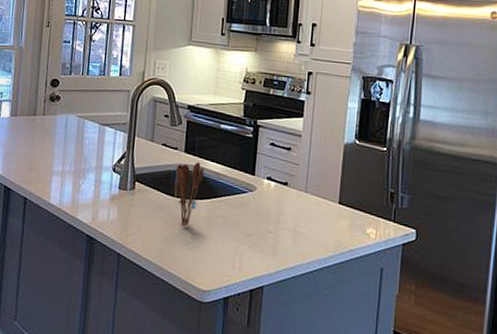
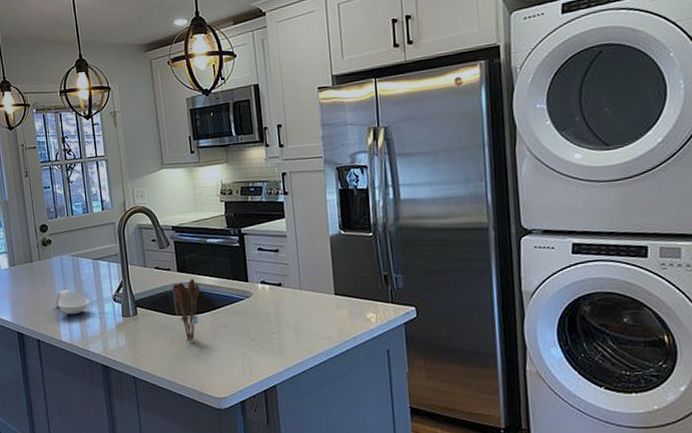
spoon rest: none [50,150,88,178] -> present [55,289,90,315]

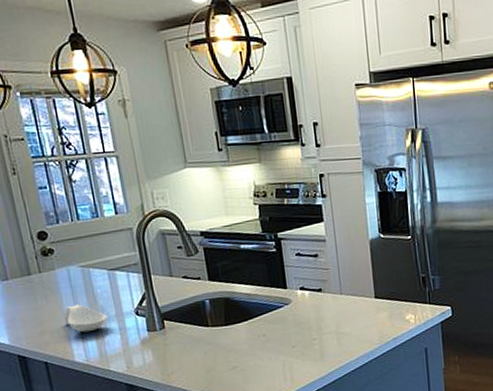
utensil holder: present [172,279,200,342] -> none [203,287,235,353]

